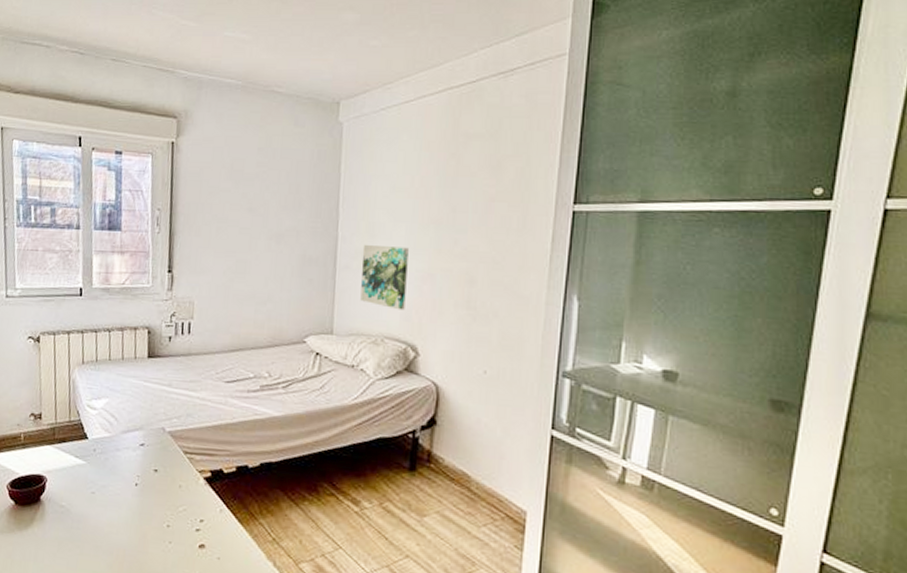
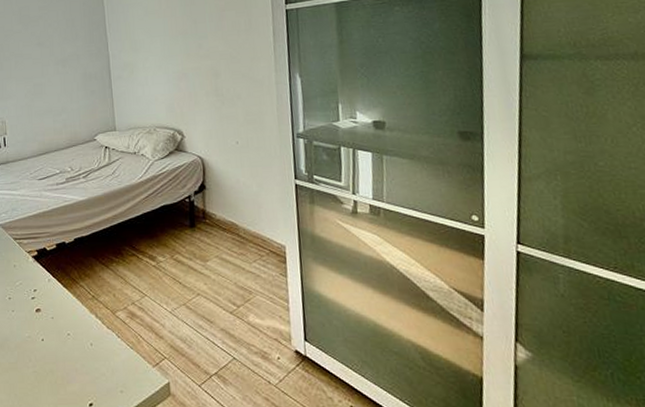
wall art: present [360,245,409,311] -> none [129,55,169,105]

